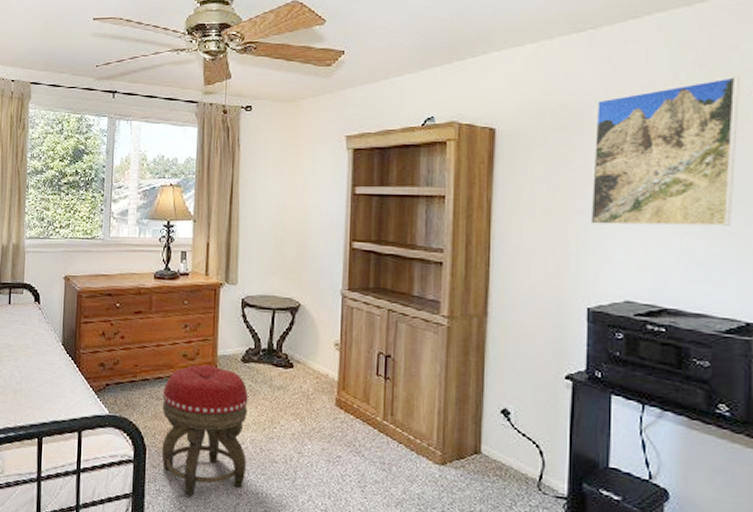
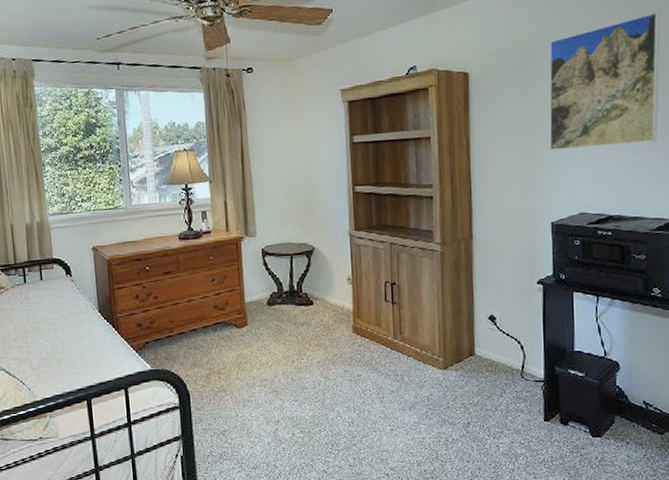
footstool: present [161,364,248,497] -> none [199,312,282,430]

